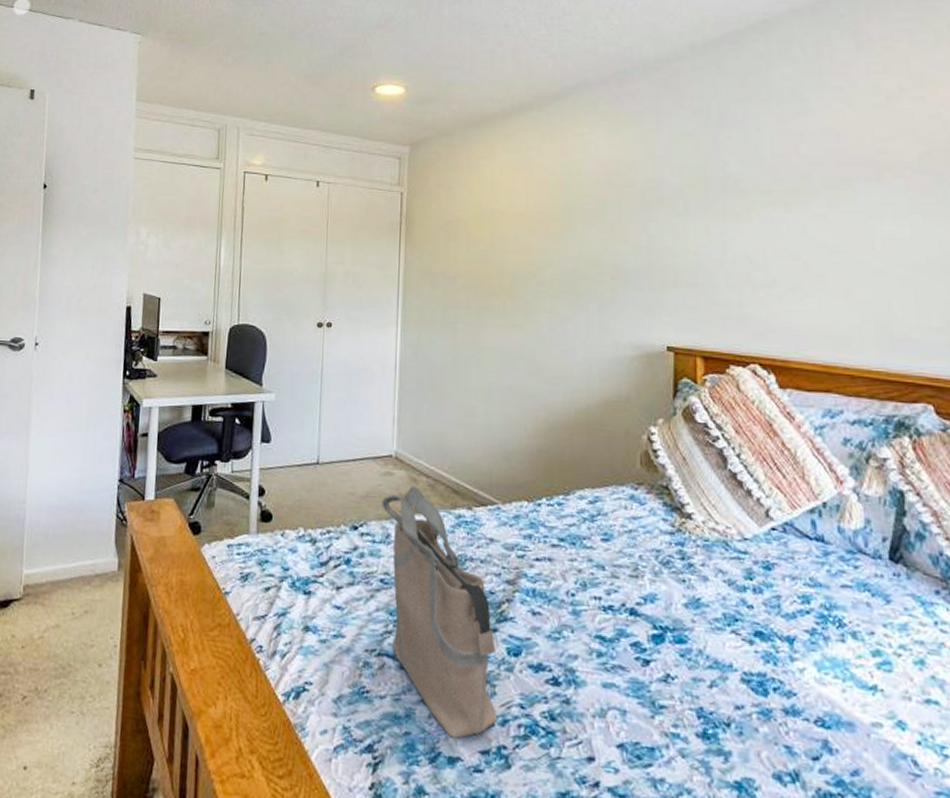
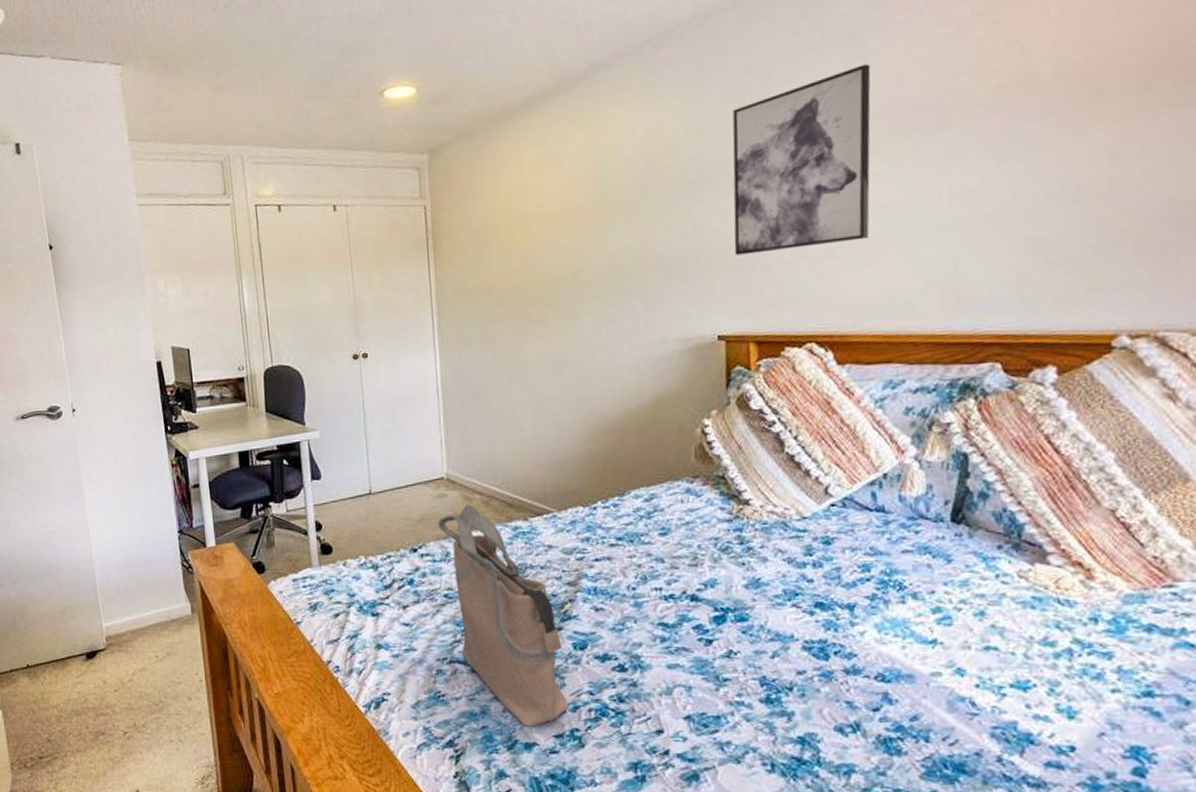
wall art: none [685,119,811,274] -> present [732,64,871,256]

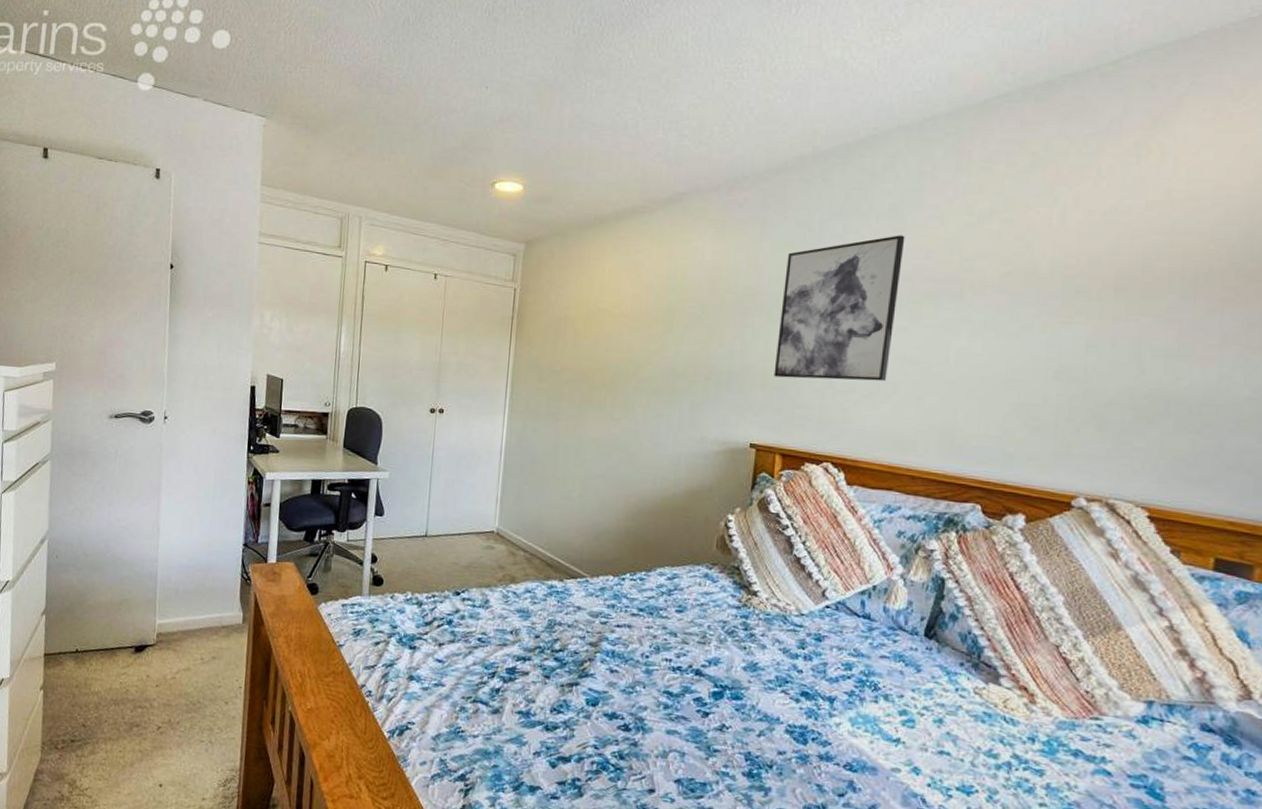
tote bag: present [438,504,570,727] -> none [482,558,577,772]

